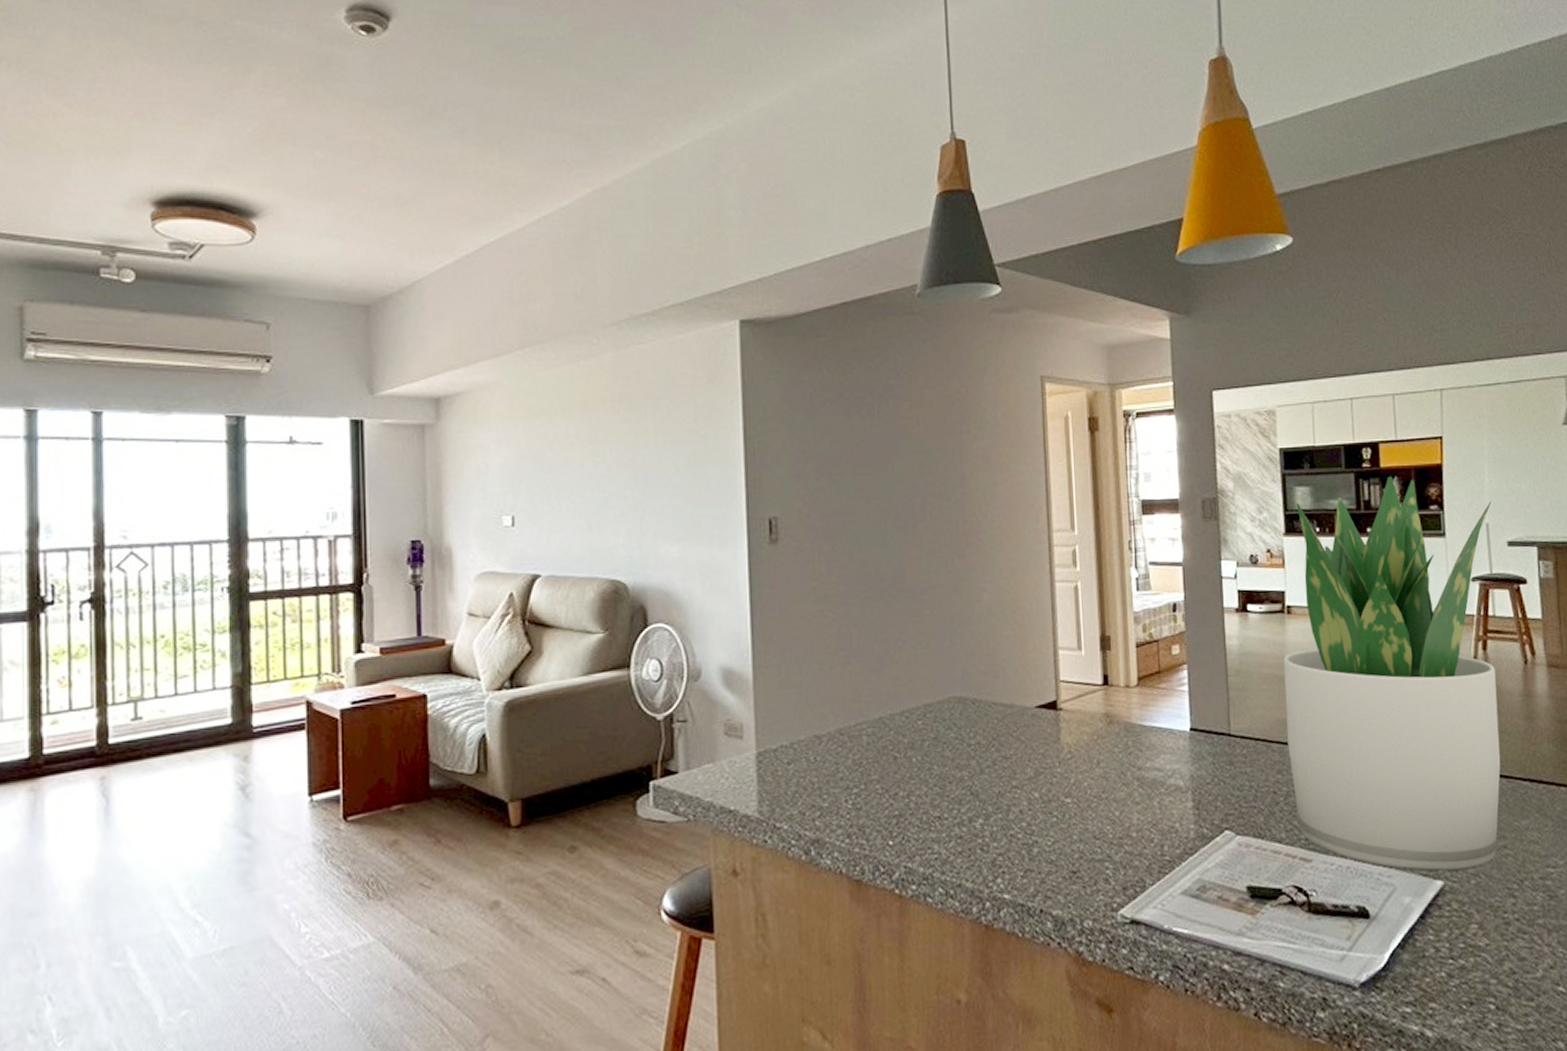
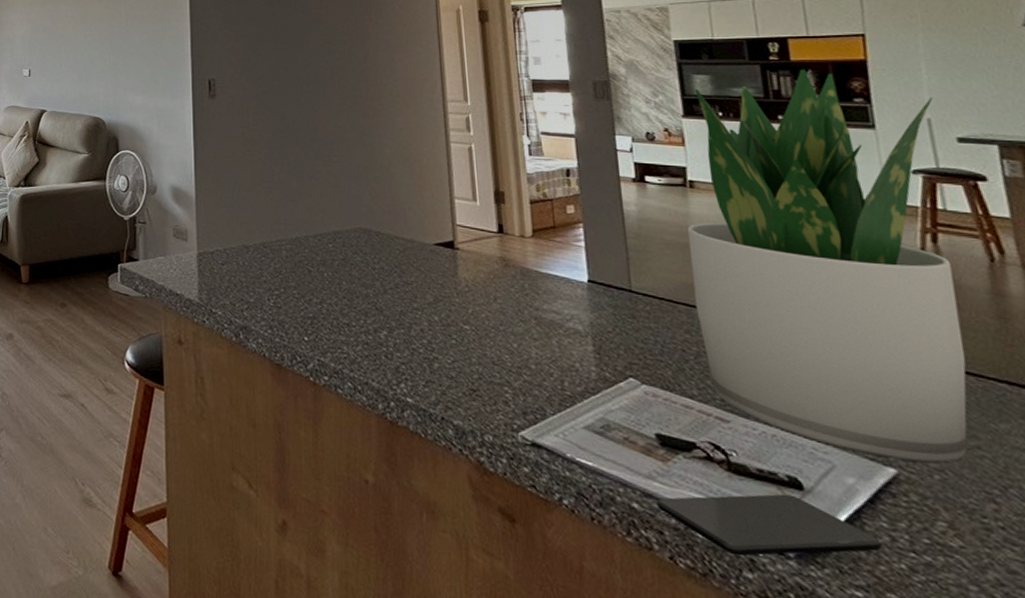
smartphone: none [1245,925,1428,998] -> present [657,494,882,557]

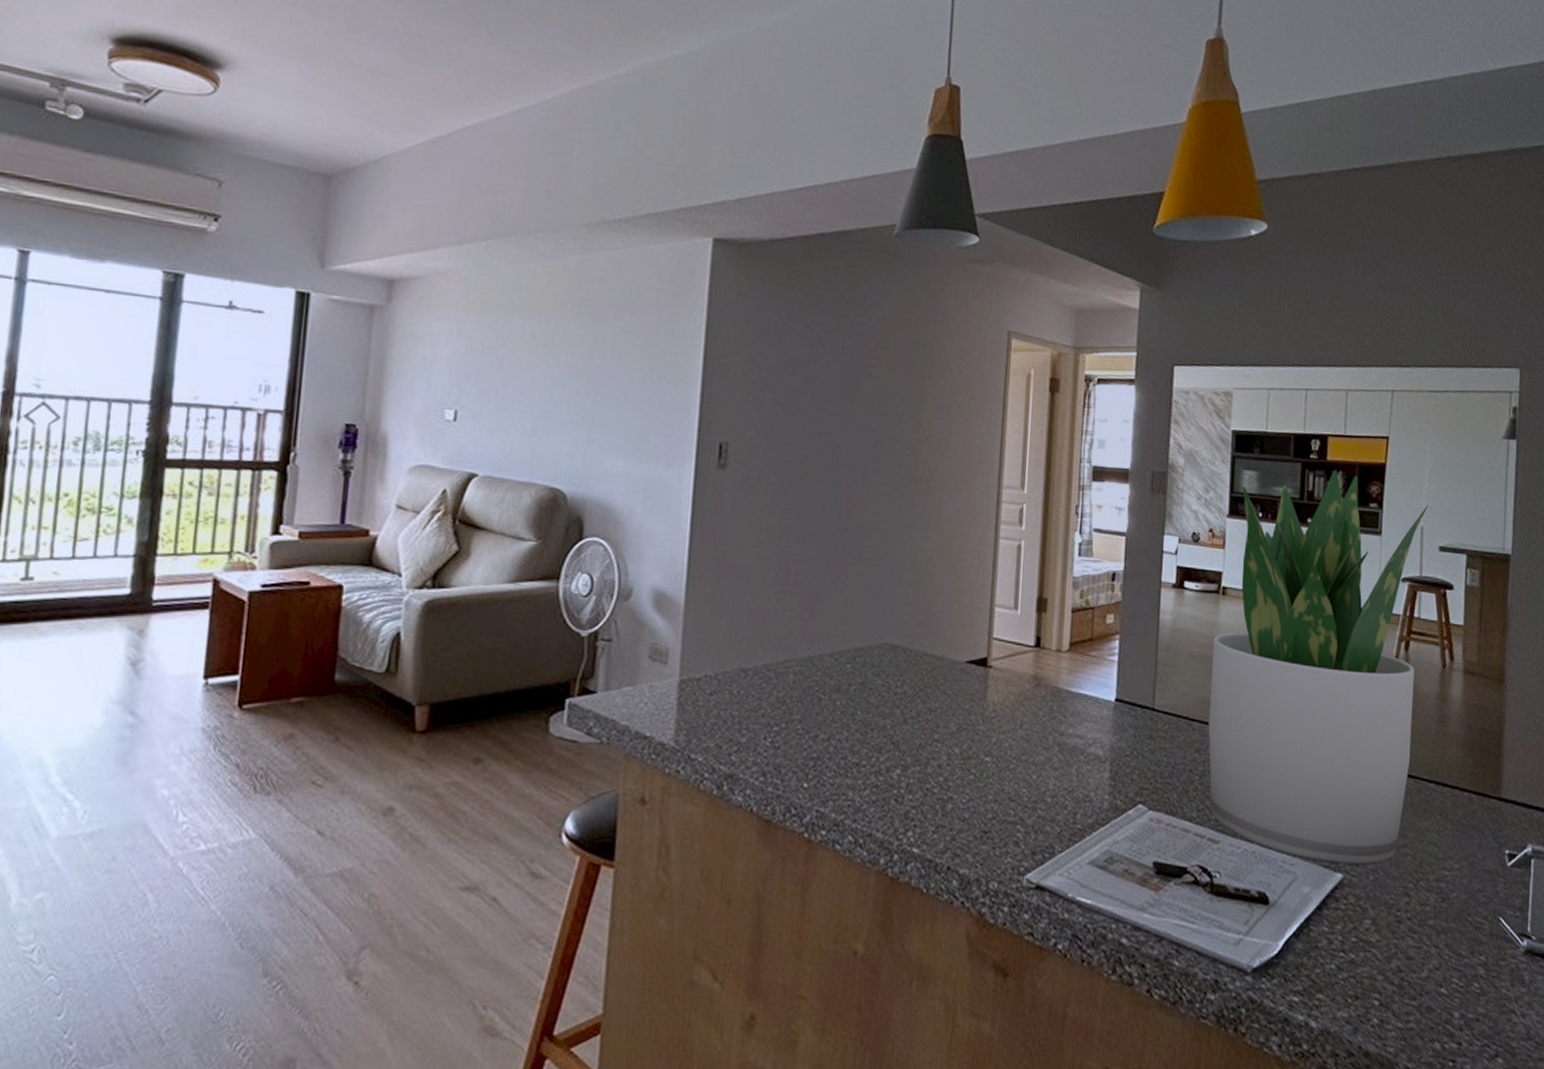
smartphone: present [657,494,882,557] -> none [1144,910,1320,979]

